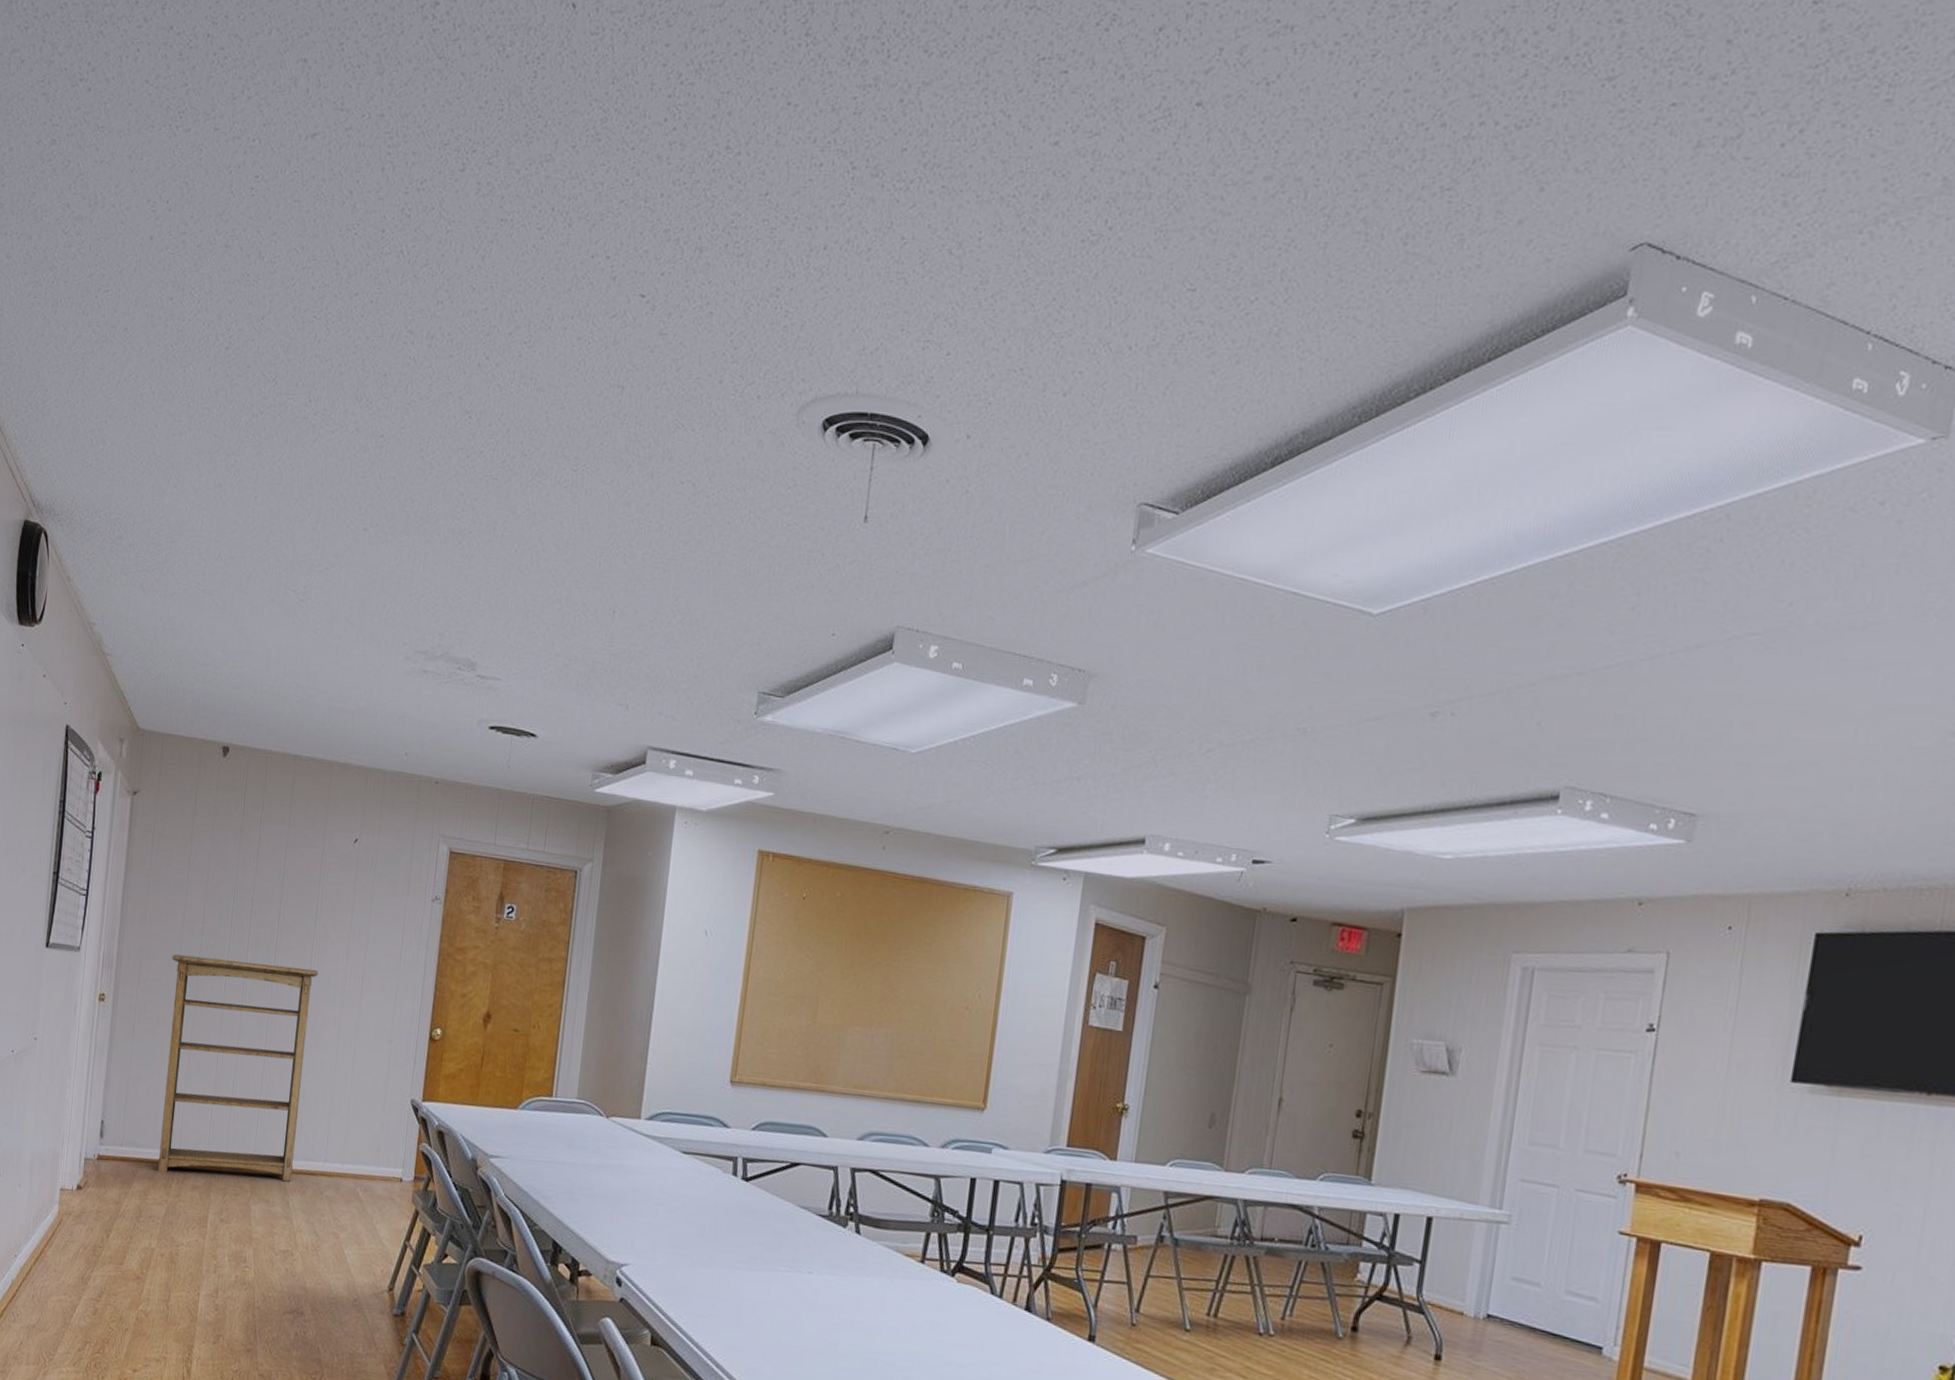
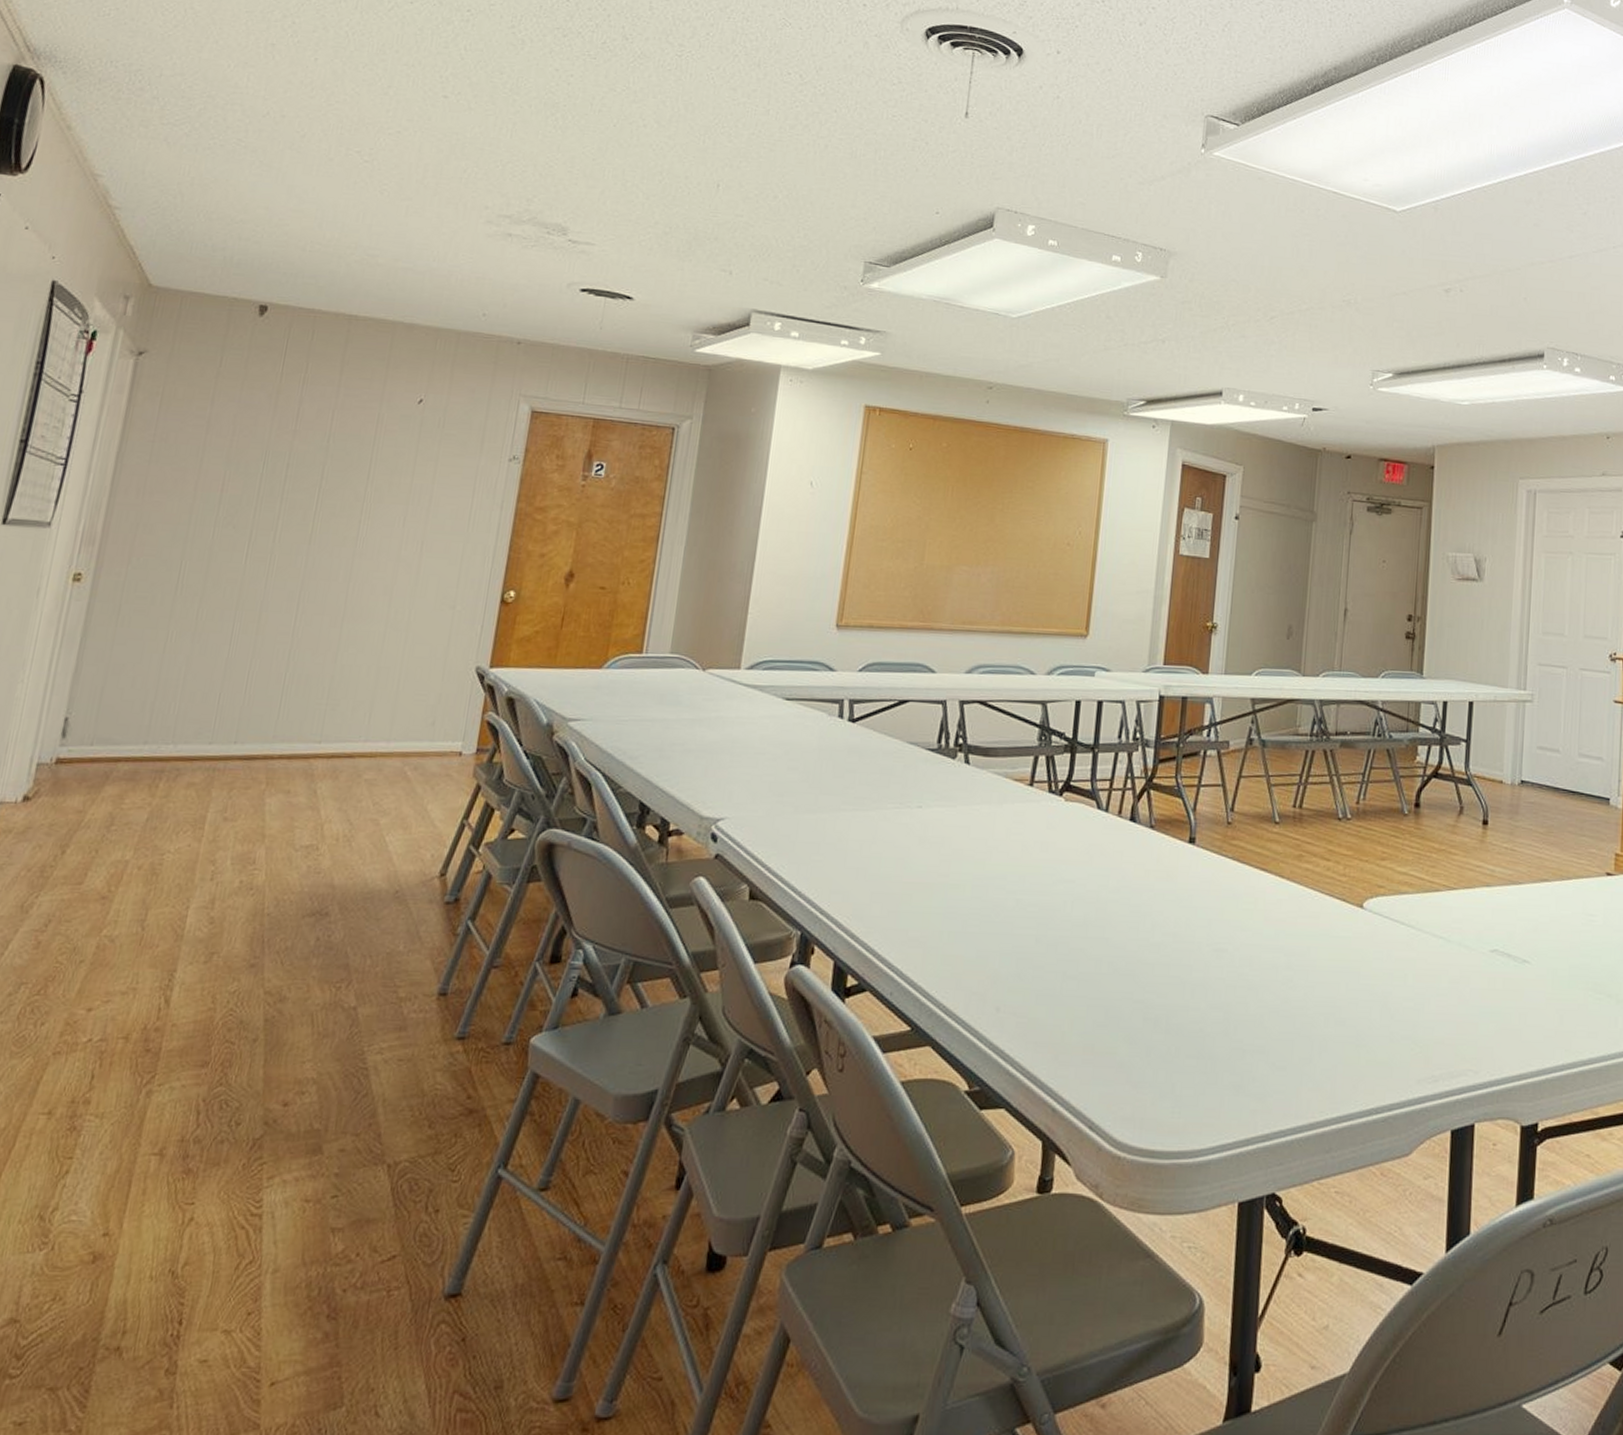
bookshelf: present [157,954,319,1182] -> none [141,525,368,772]

